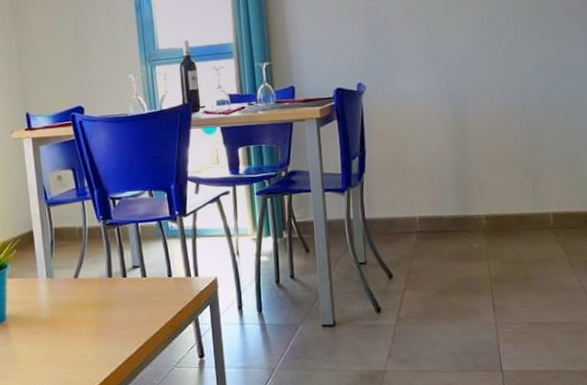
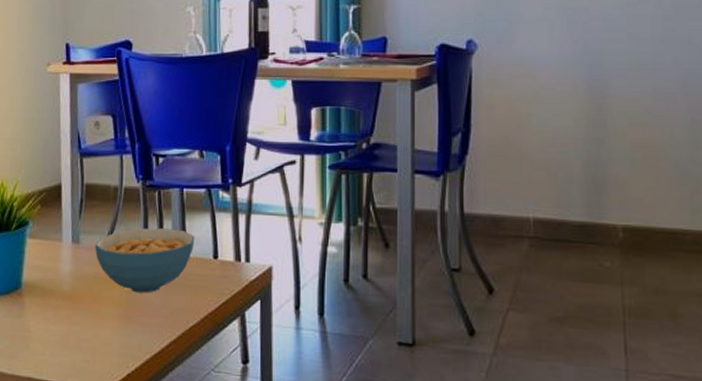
cereal bowl: none [66,256,152,312] -> present [94,228,195,293]

